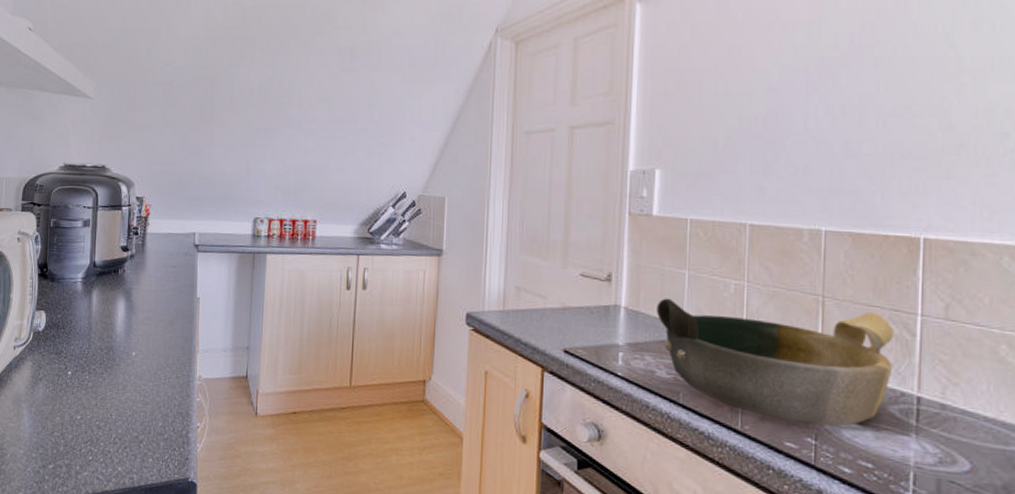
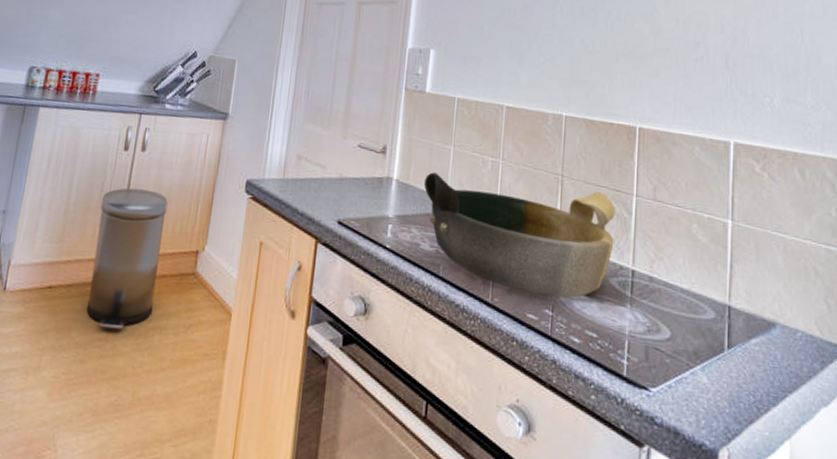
pedal bin: none [328,324,392,451] -> present [86,188,168,330]

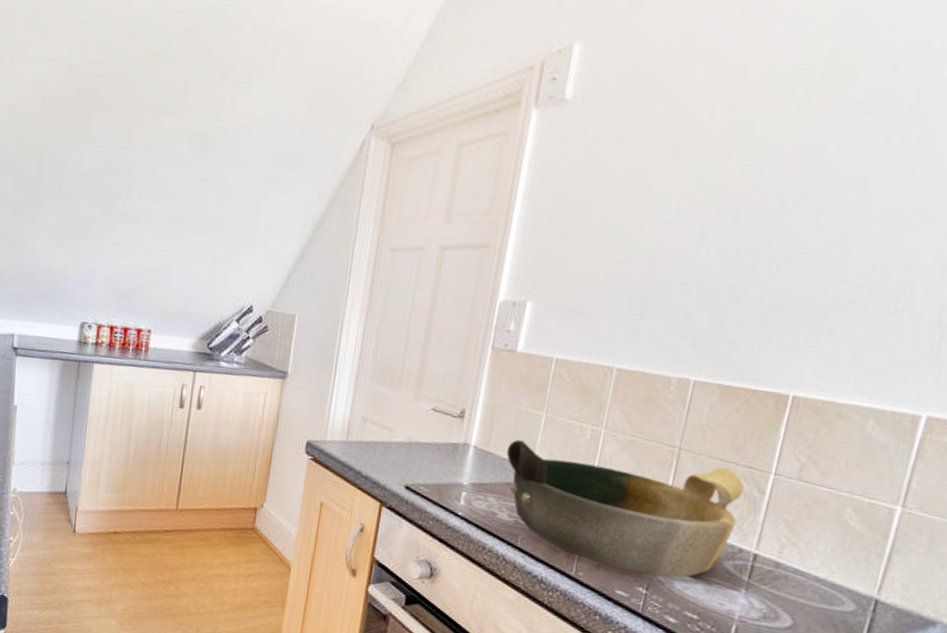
pedal bin: present [86,188,168,330] -> none [150,444,225,574]

